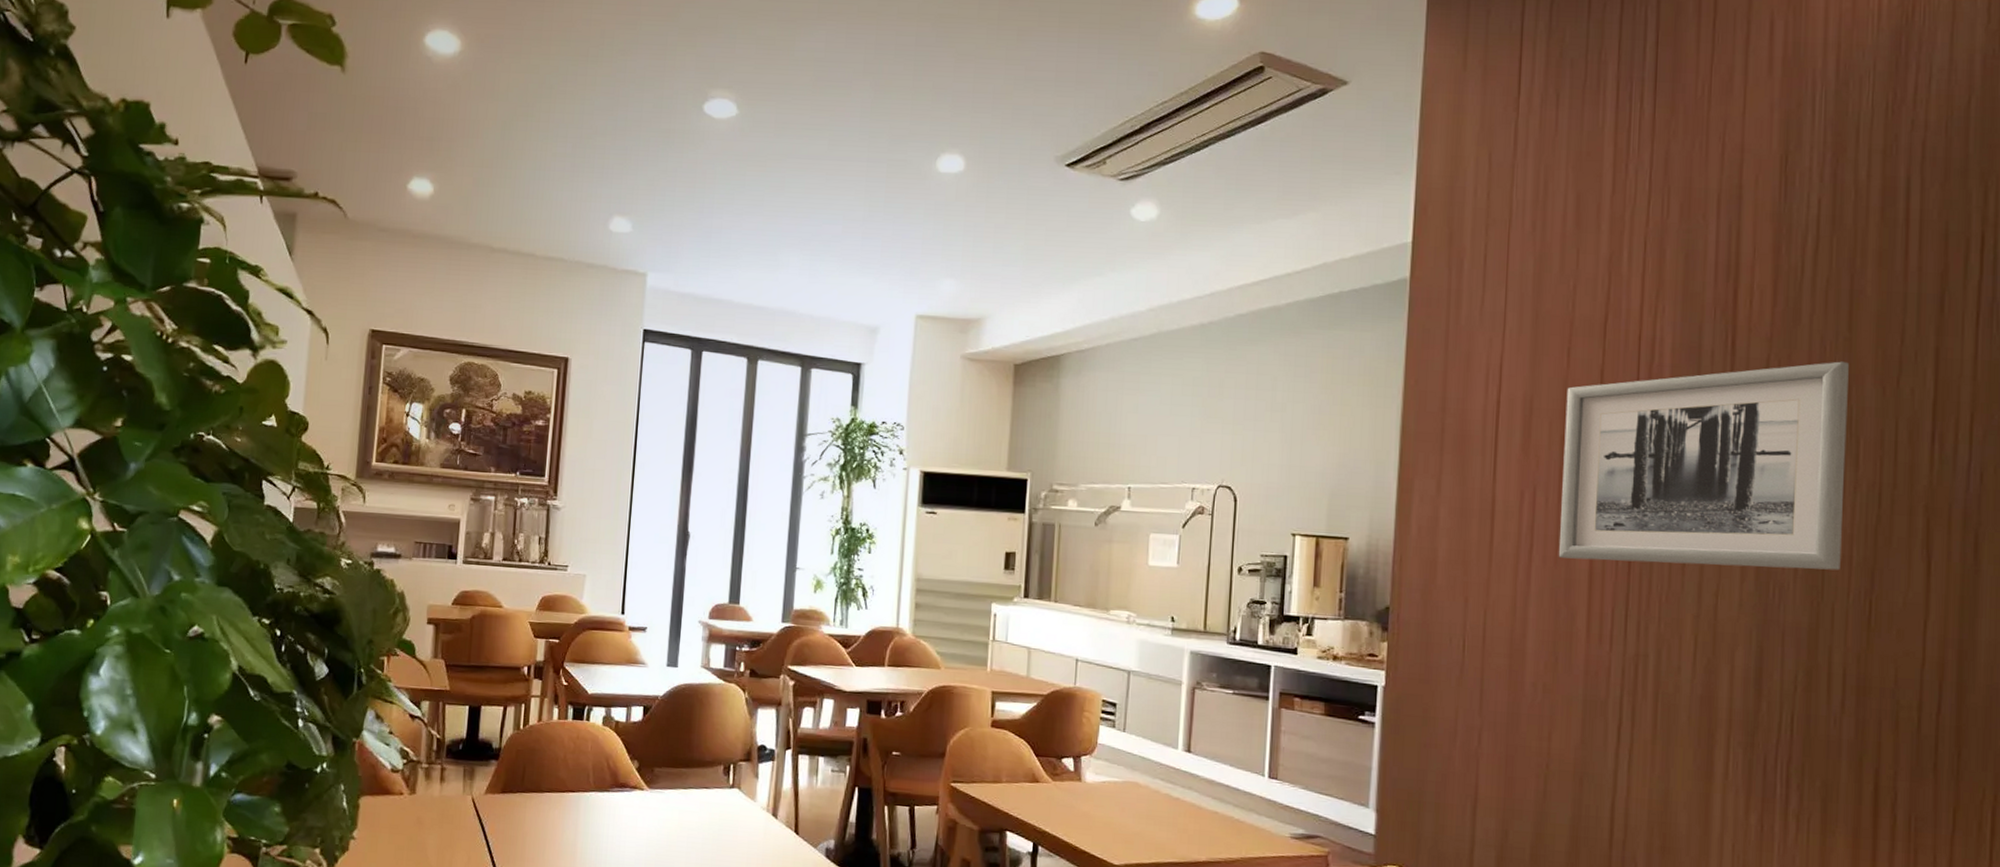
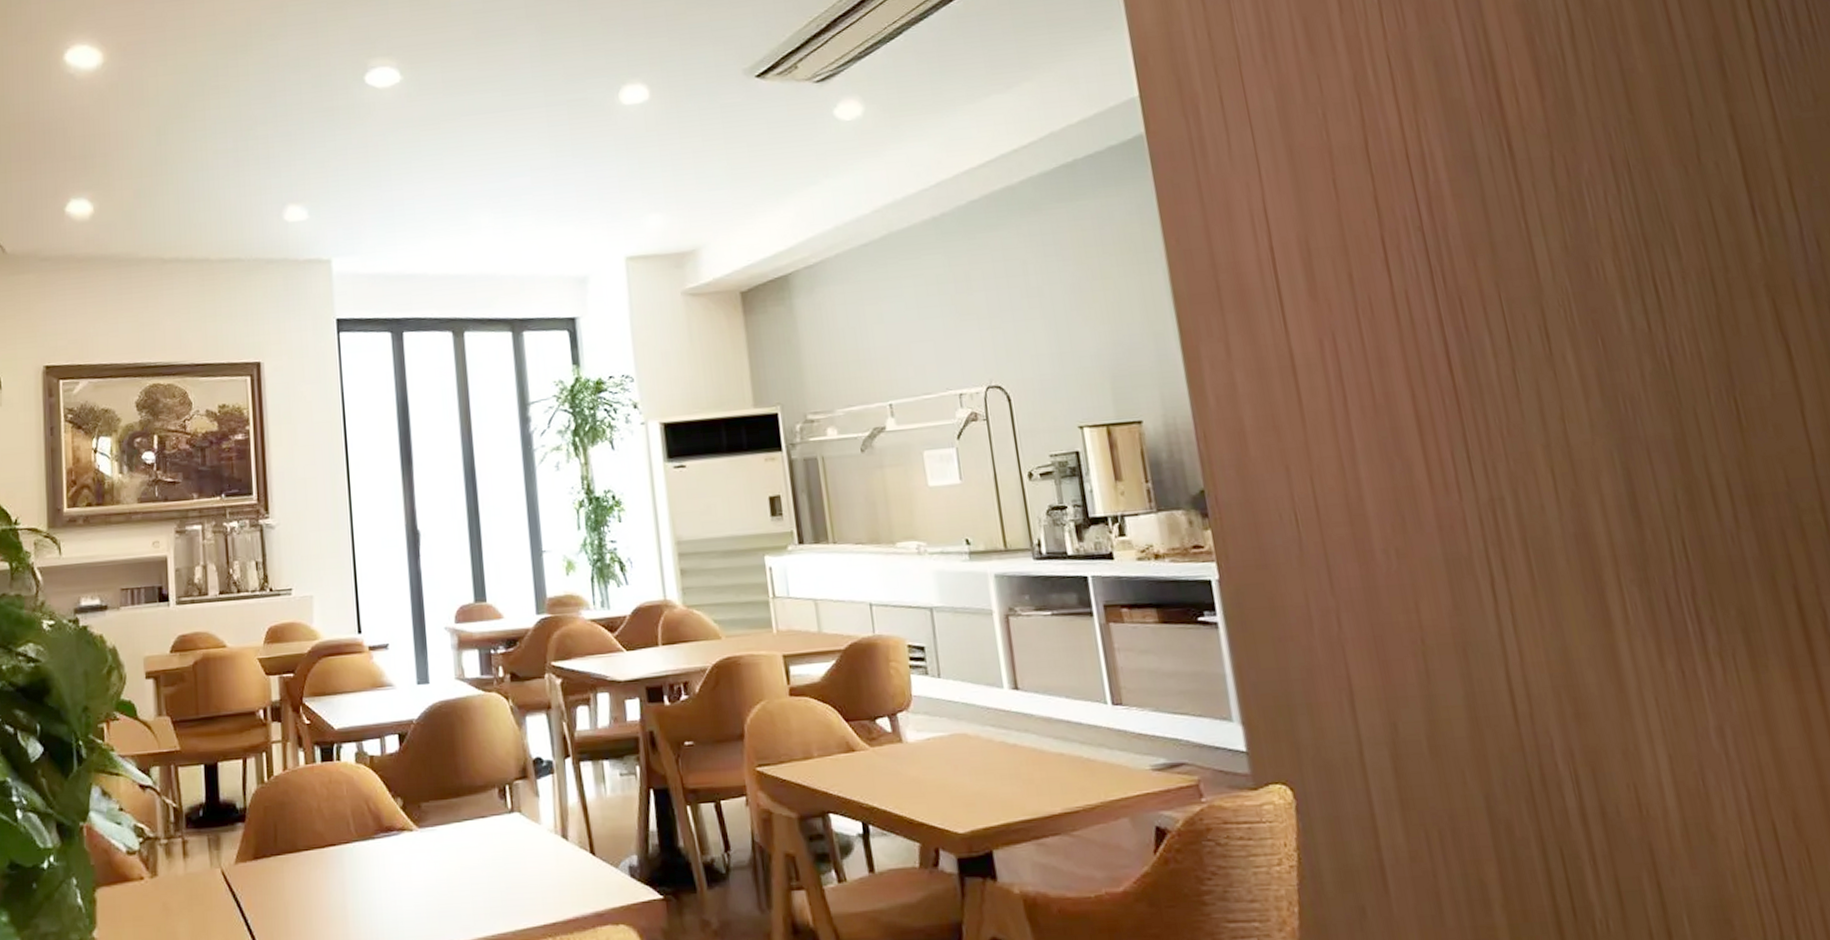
wall art: present [1558,361,1849,571] -> none [1342,145,1692,406]

